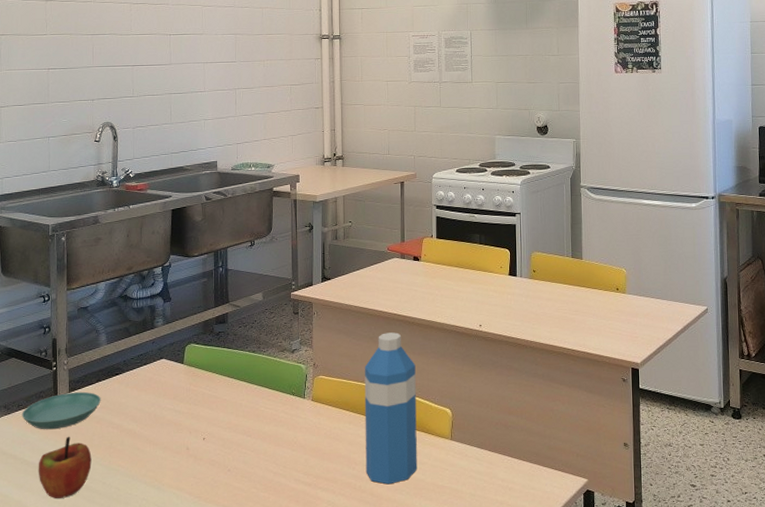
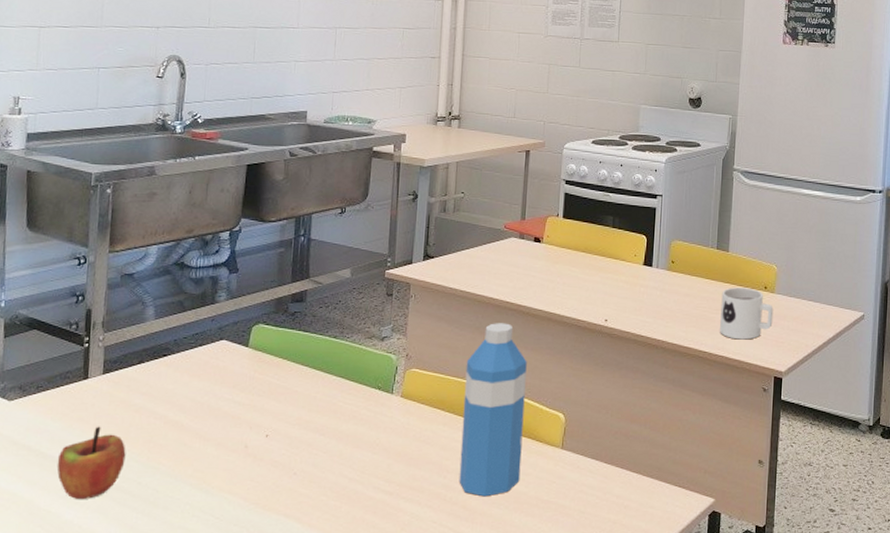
saucer: present [22,391,101,430] -> none [41,374,143,418]
mug: none [579,290,626,337] -> present [720,287,774,340]

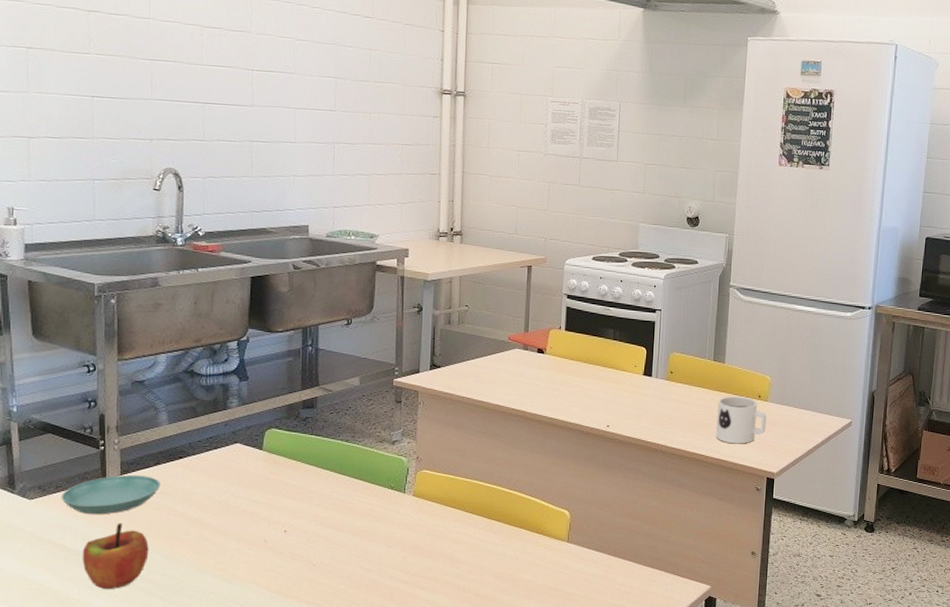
saucer: none [41,374,143,418] -> present [61,474,161,515]
water bottle: present [459,323,527,497] -> none [471,428,533,585]

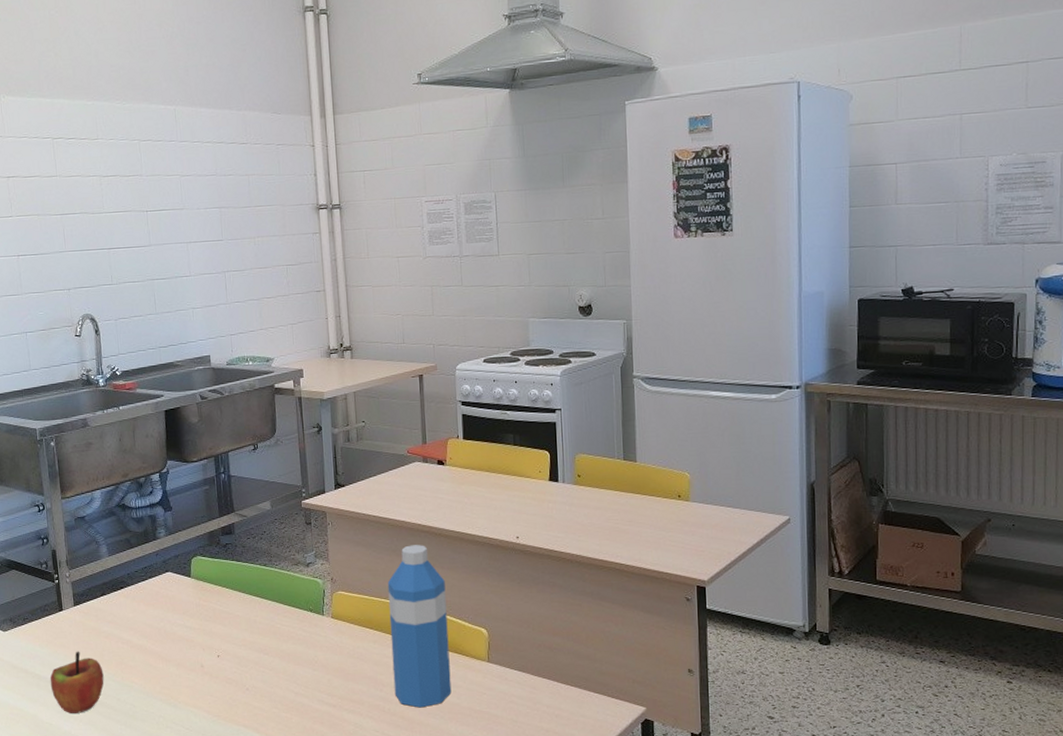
saucer: present [61,474,161,515] -> none [28,605,108,644]
water bottle: none [471,428,533,585] -> present [387,545,452,708]
mug: present [716,396,767,444] -> none [633,497,690,550]

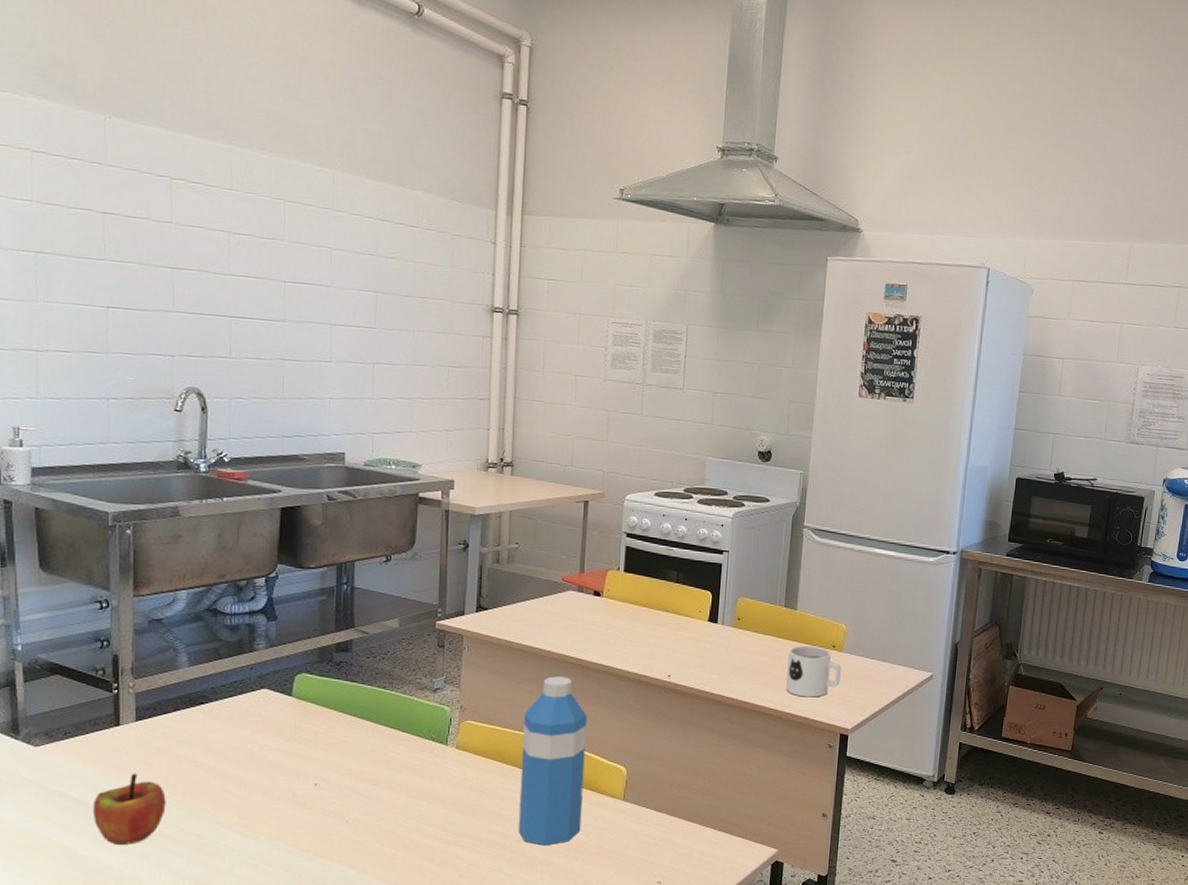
mug: none [633,497,690,550] -> present [786,645,841,698]

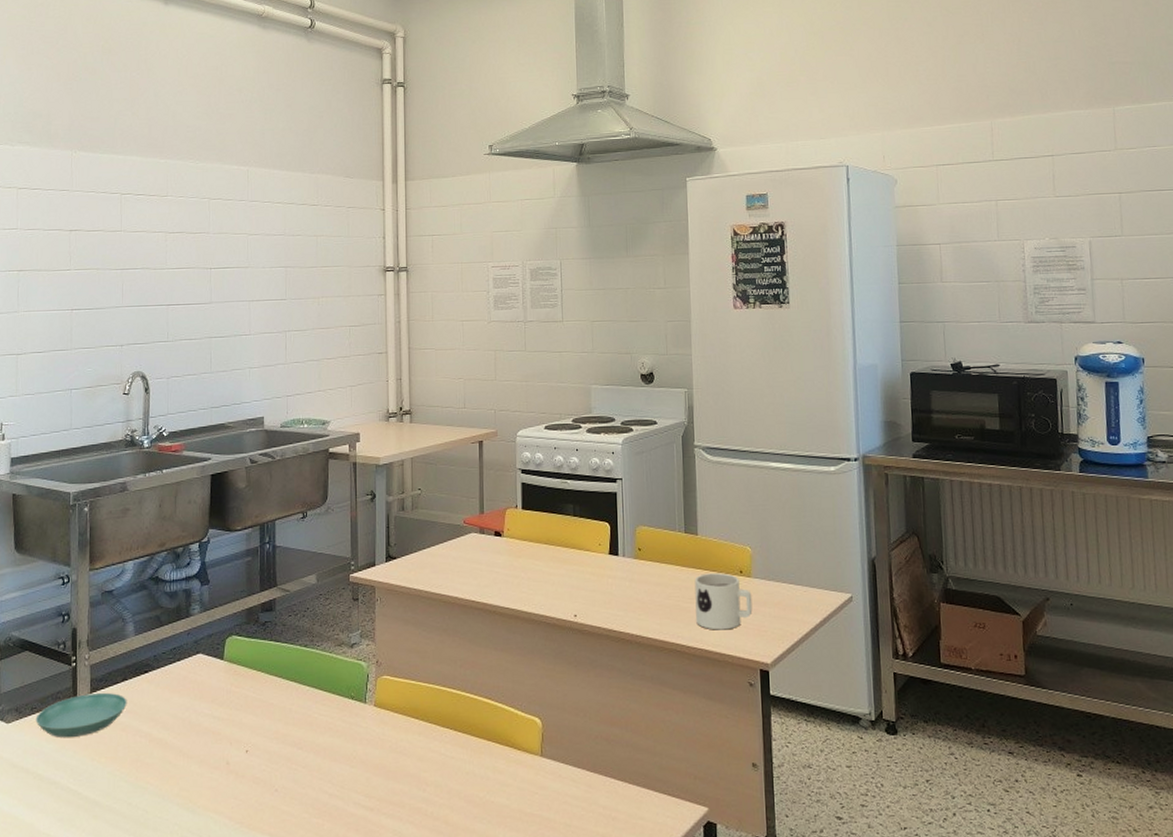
saucer: none [70,721,180,764] -> present [35,692,127,738]
apple: present [92,773,166,845] -> none [53,746,116,822]
water bottle: present [518,676,587,846] -> none [436,623,501,811]

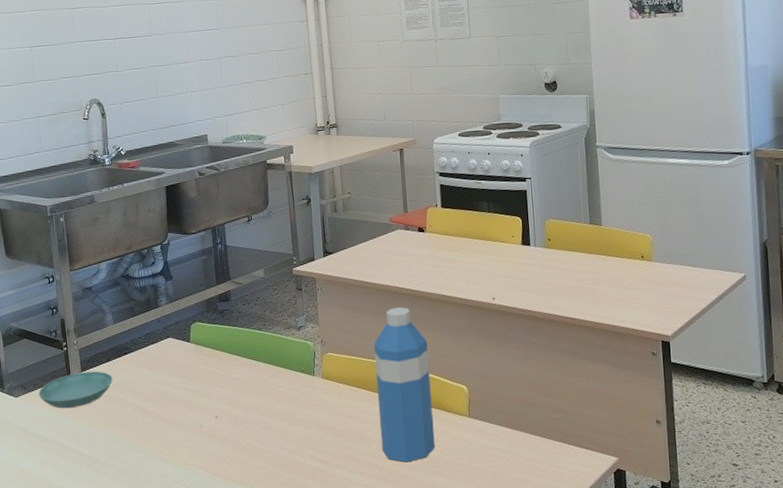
water bottle: none [436,623,501,811] -> present [373,307,435,463]
mug: present [694,573,753,630] -> none [600,258,654,308]

